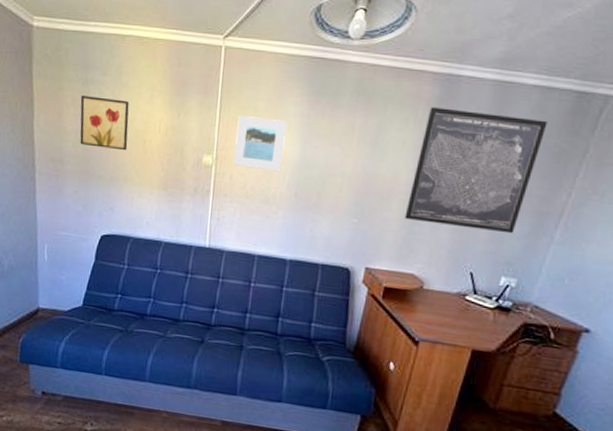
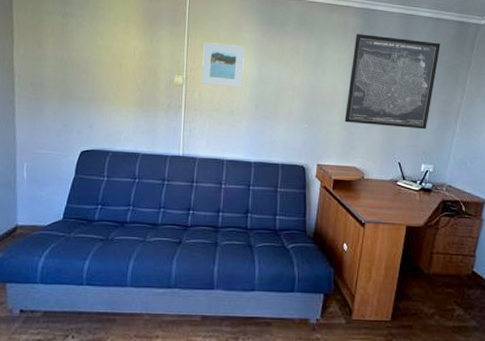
wall art: present [80,96,130,151] -> none [59,27,106,74]

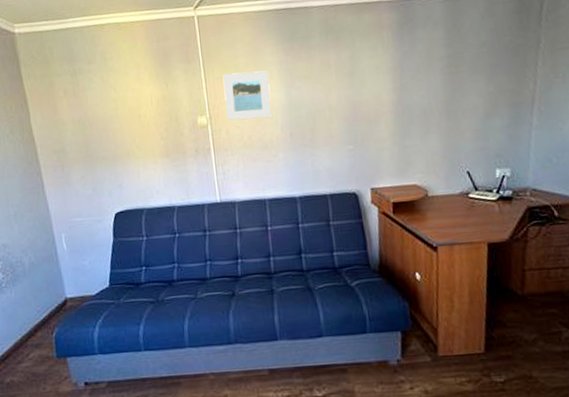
wall art: present [344,34,441,130] -> none [393,22,499,136]

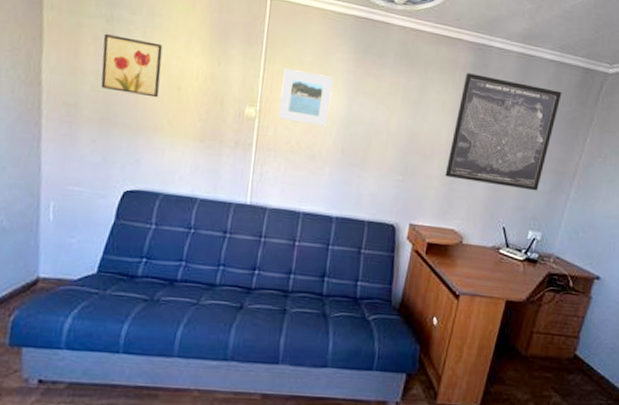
wall art: none [71,82,125,132] -> present [101,34,163,98]
wall art: none [393,22,499,136] -> present [445,73,562,191]

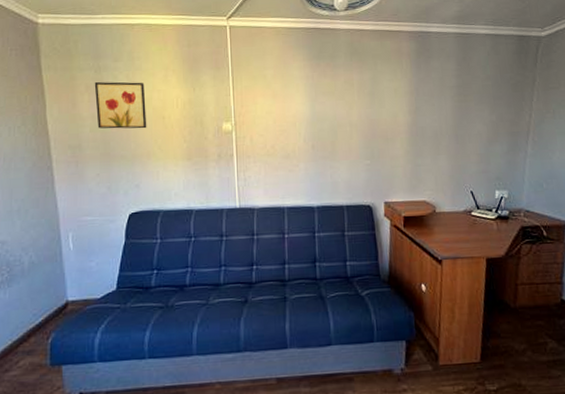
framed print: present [278,68,333,127] -> none [250,83,296,129]
wall art: present [445,73,562,191] -> none [408,58,502,155]

